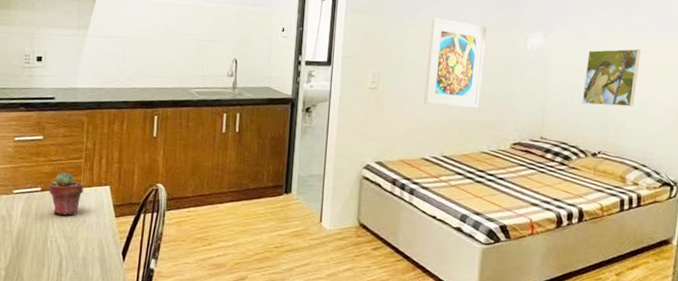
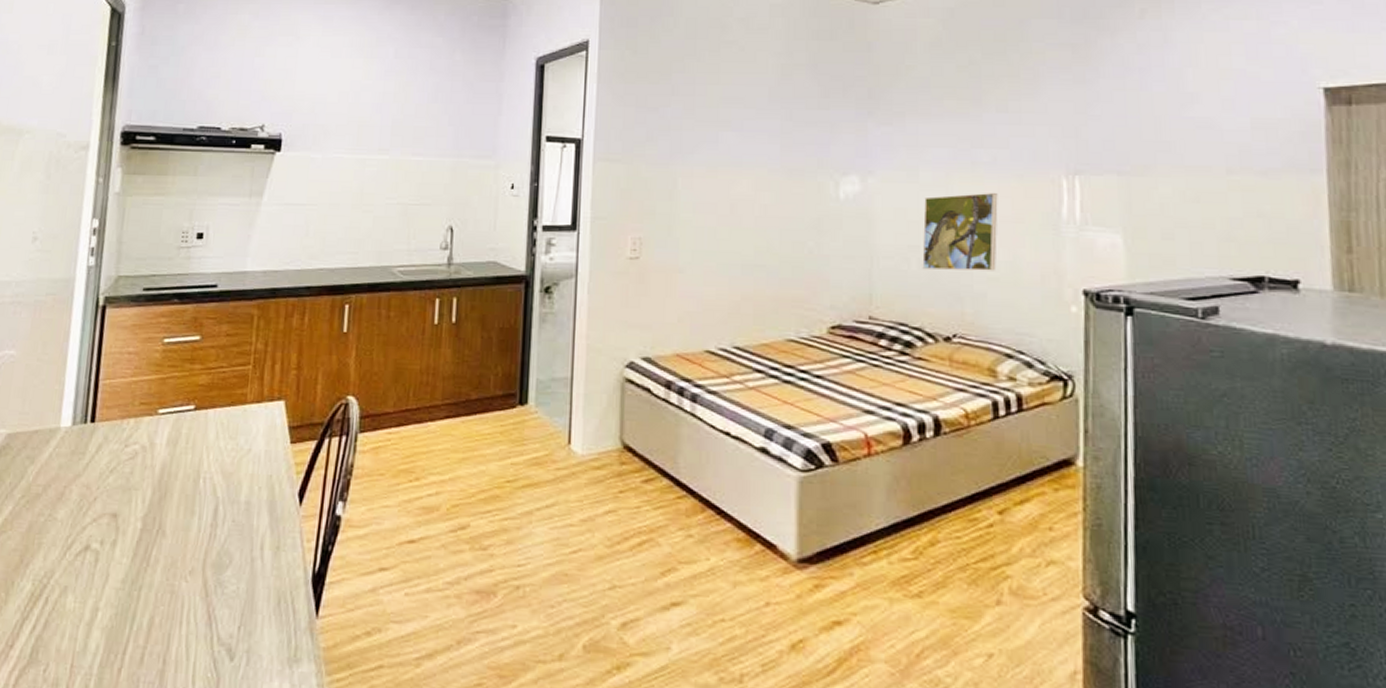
potted succulent: present [48,172,84,216] -> none [204,383,251,443]
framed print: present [424,17,487,108] -> none [703,162,783,280]

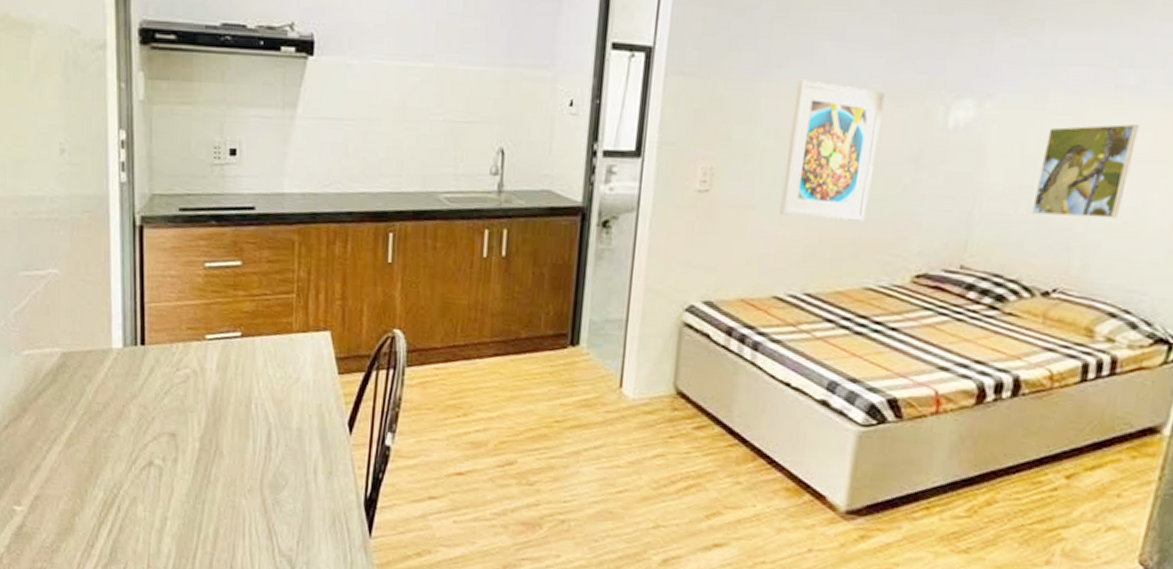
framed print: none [703,162,783,280] -> present [779,79,885,221]

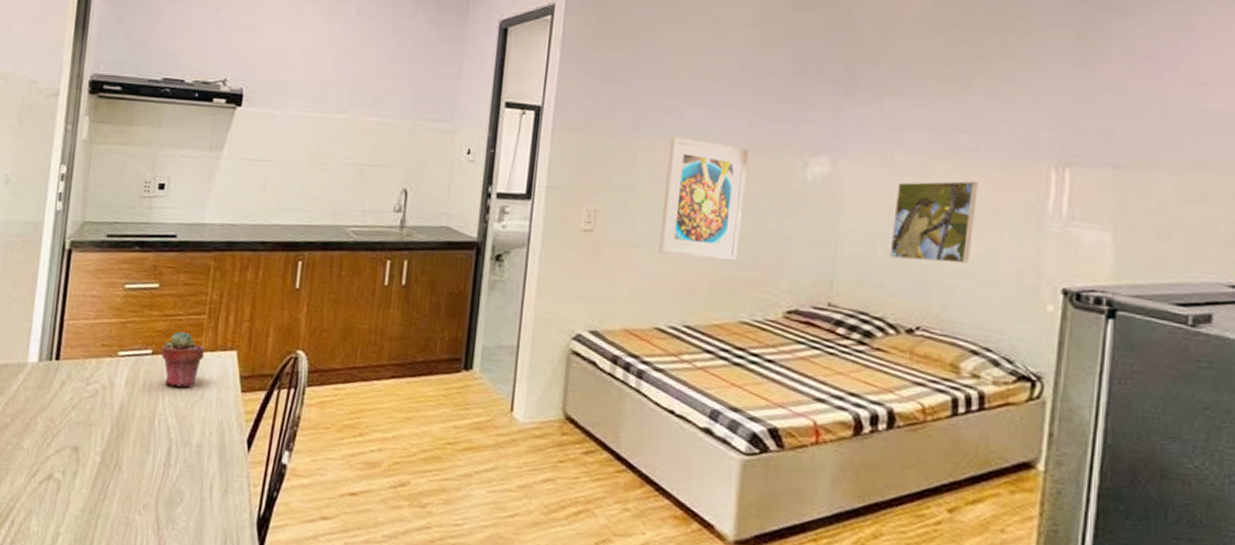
potted succulent: none [250,311,297,371] -> present [161,331,205,388]

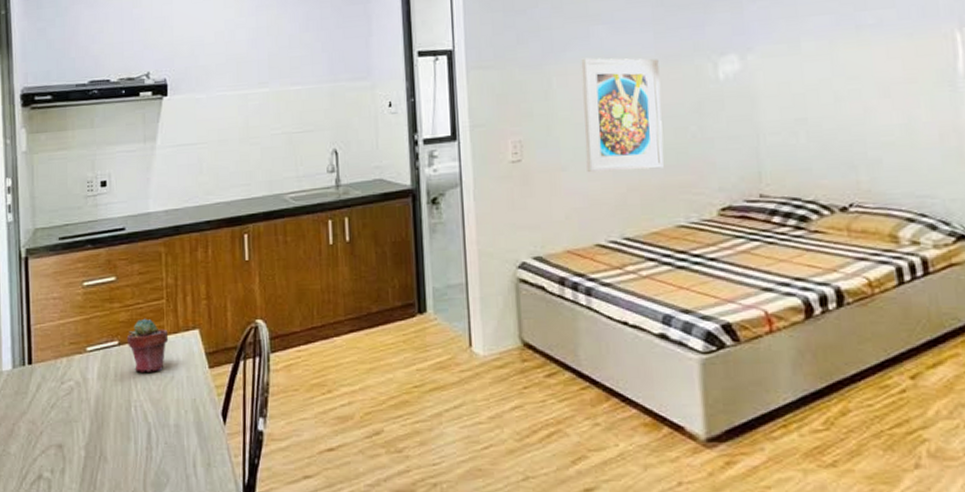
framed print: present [889,180,978,264] -> none [808,54,891,142]

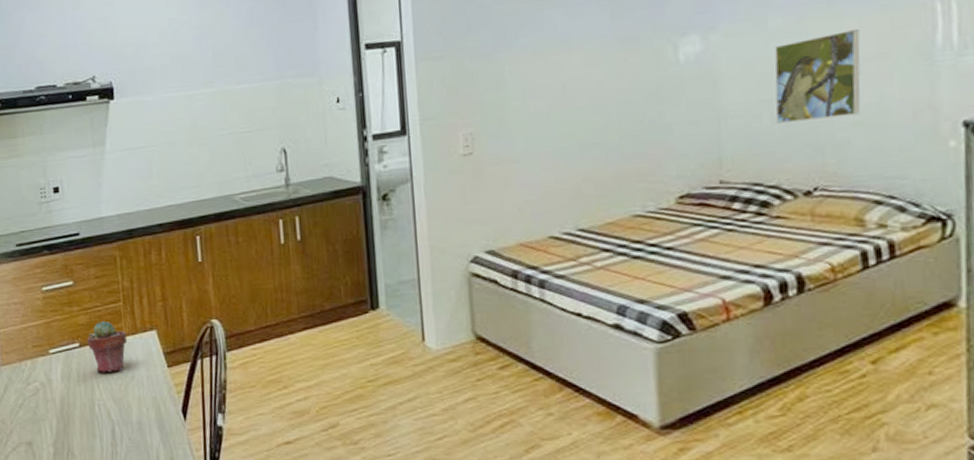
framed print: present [581,57,664,173] -> none [534,42,620,164]
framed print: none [808,54,891,142] -> present [774,28,861,125]

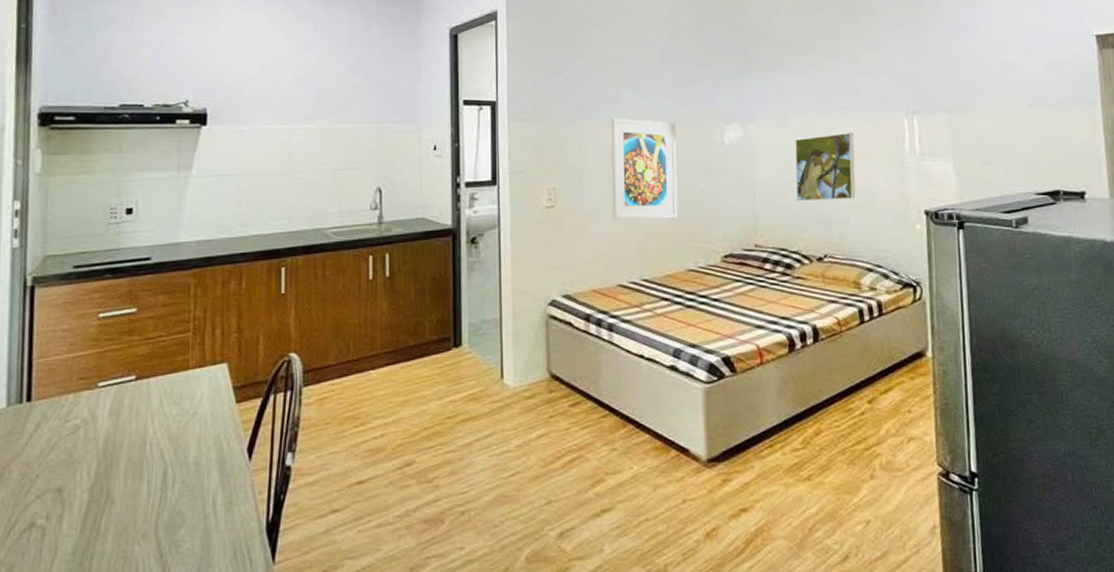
potted succulent: present [87,320,128,373] -> none [145,351,193,409]
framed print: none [534,42,620,164] -> present [610,117,678,220]

